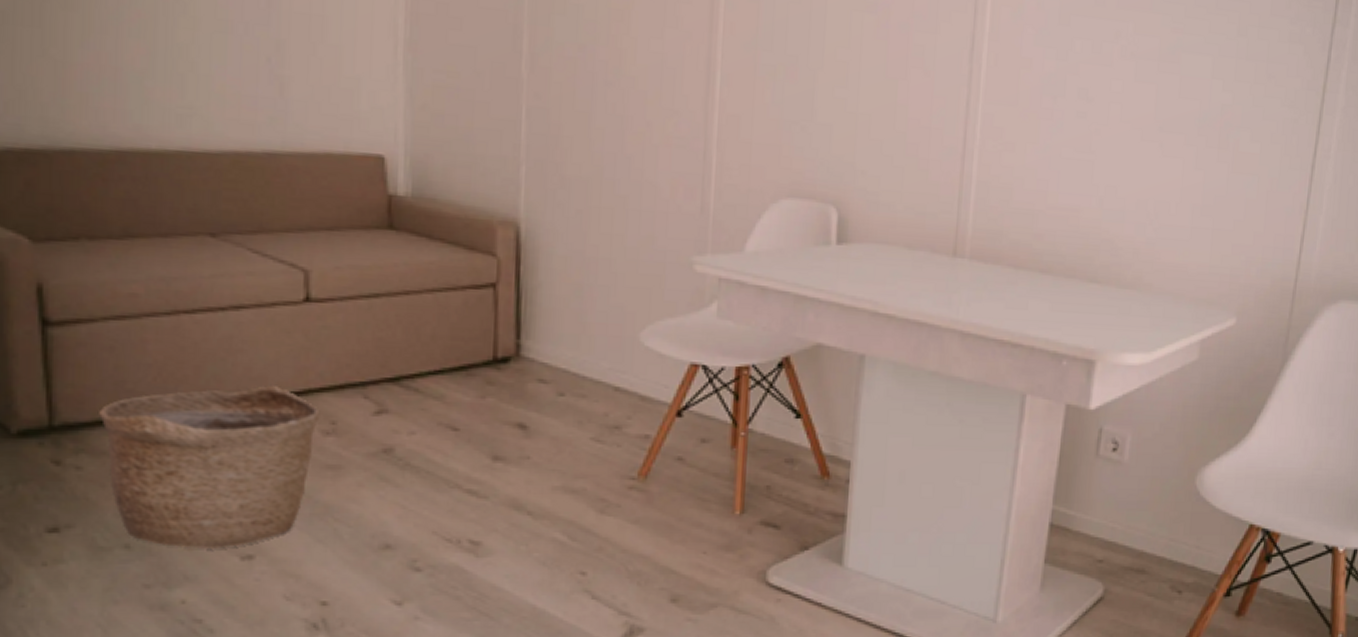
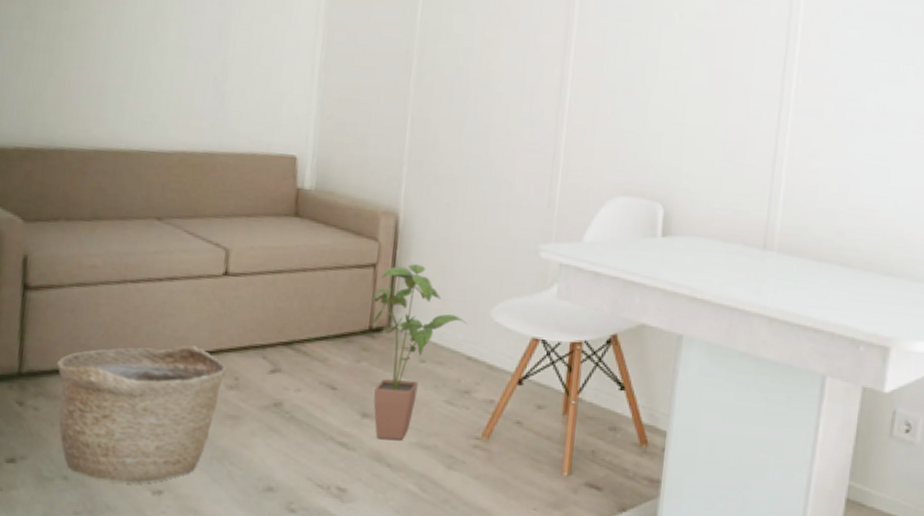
house plant: none [492,282,612,484] -> present [369,264,467,440]

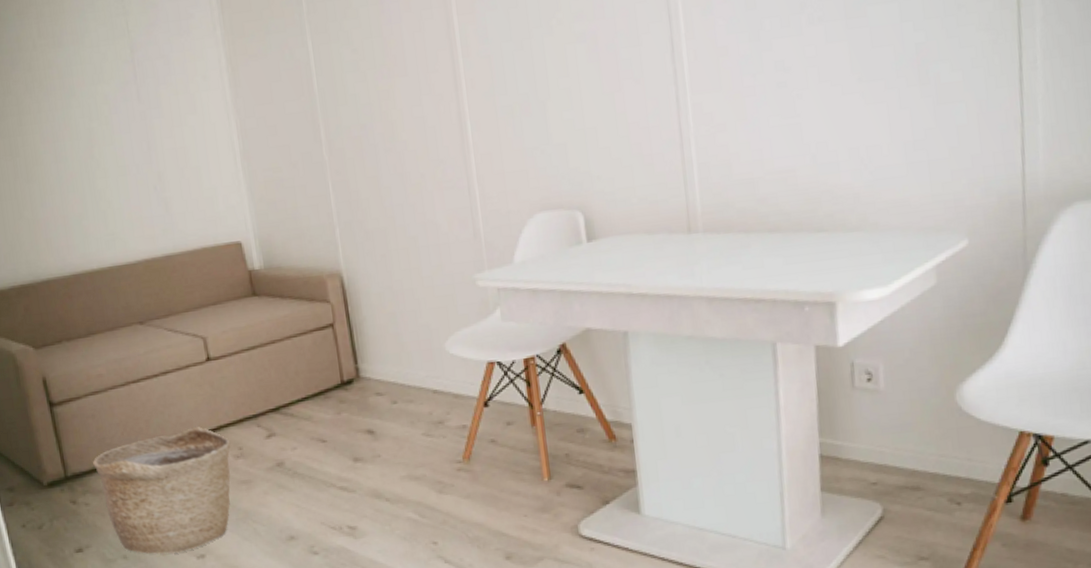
house plant: present [369,264,467,440] -> none [336,316,426,478]

